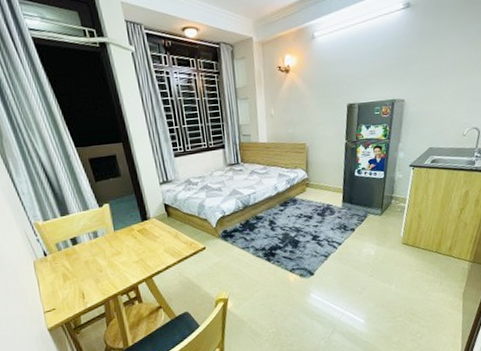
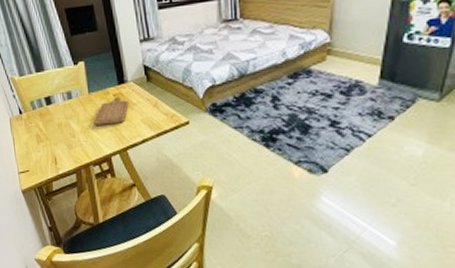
chopping board: none [120,232,152,259] -> present [93,97,129,125]

